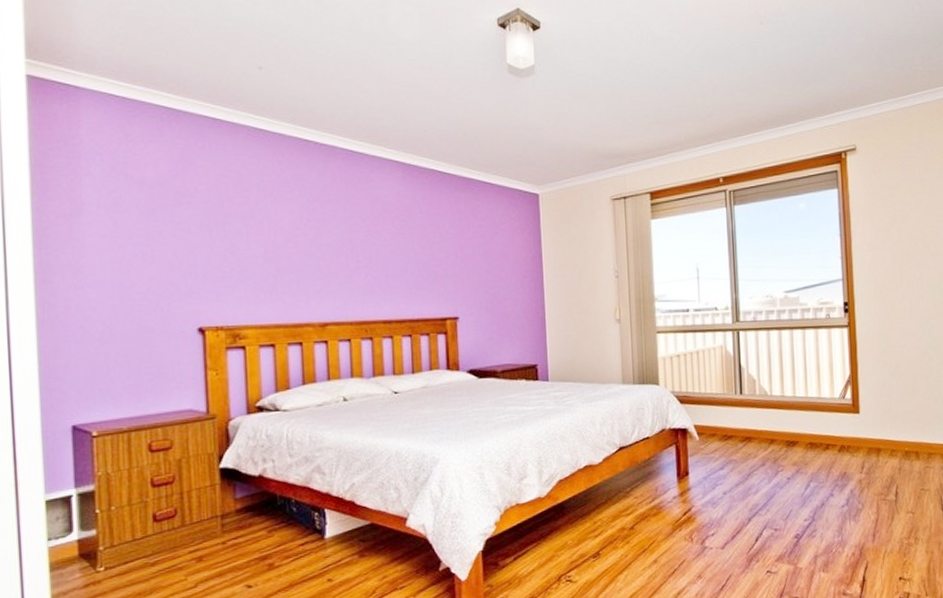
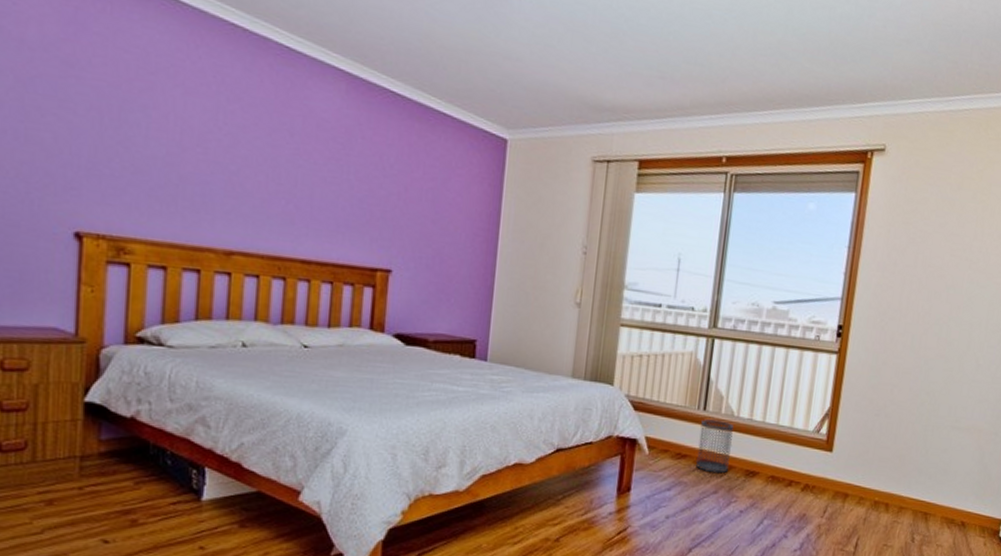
wastebasket: none [740,400,771,448] -> present [696,418,734,474]

